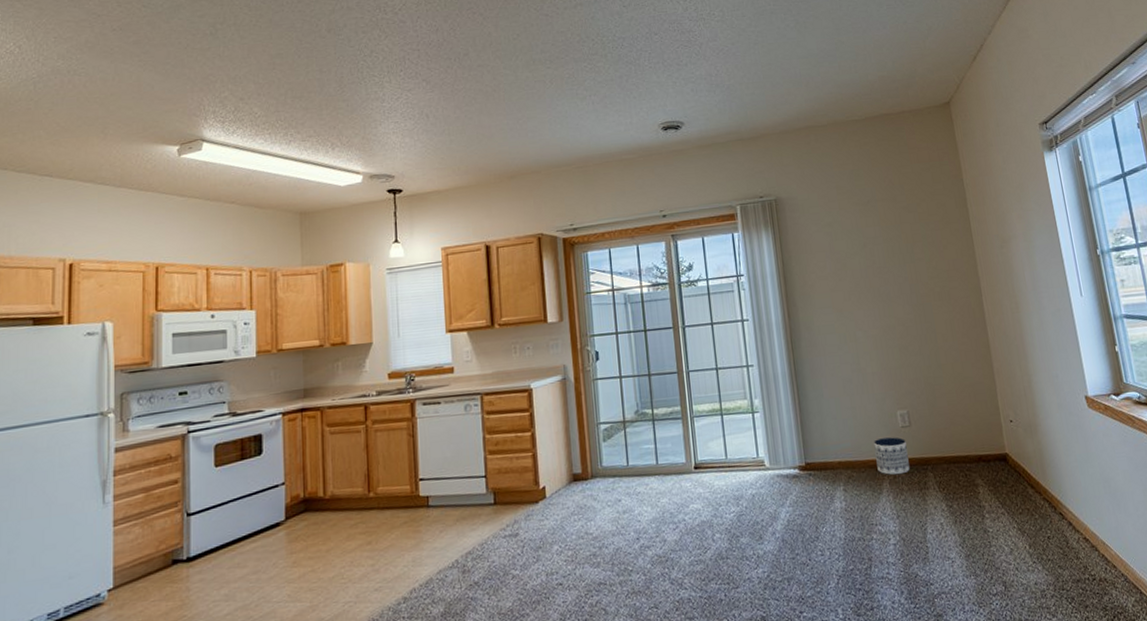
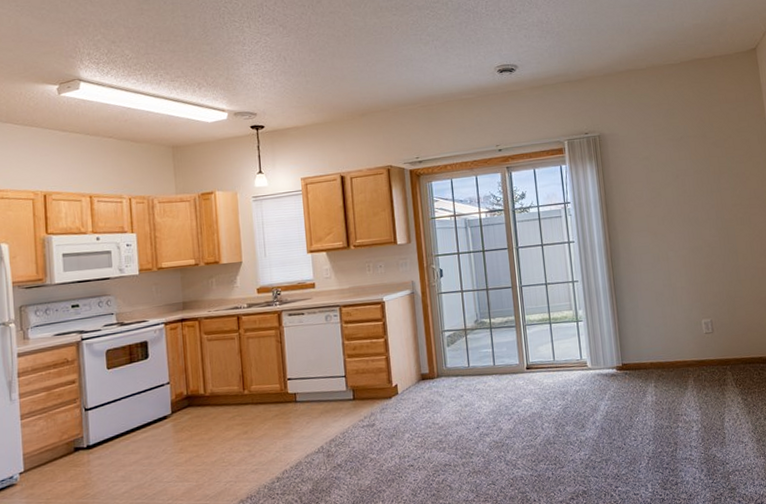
planter: present [874,437,910,476] -> none [681,342,712,374]

